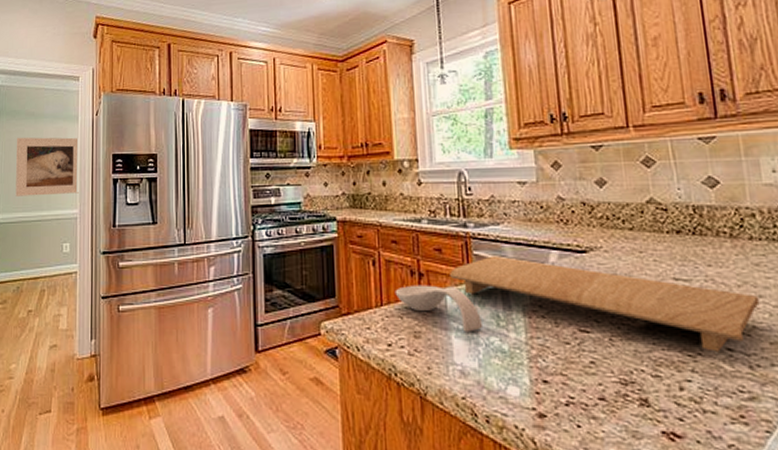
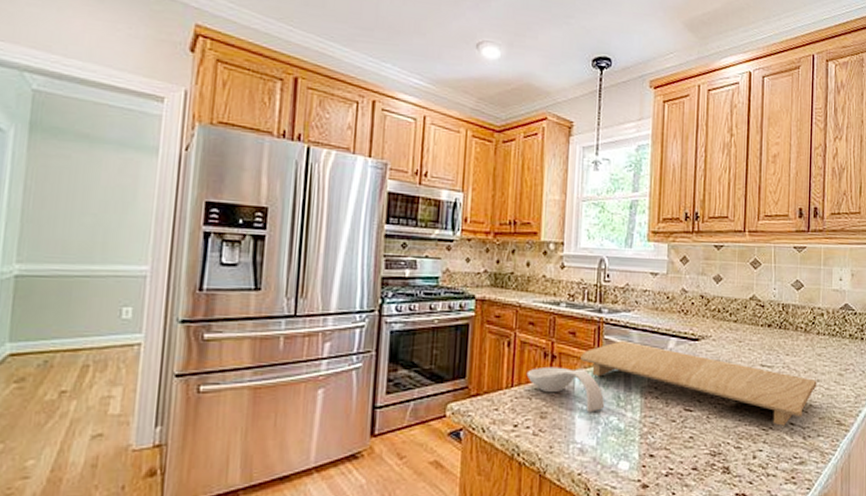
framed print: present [15,137,79,196] -> none [50,163,155,246]

